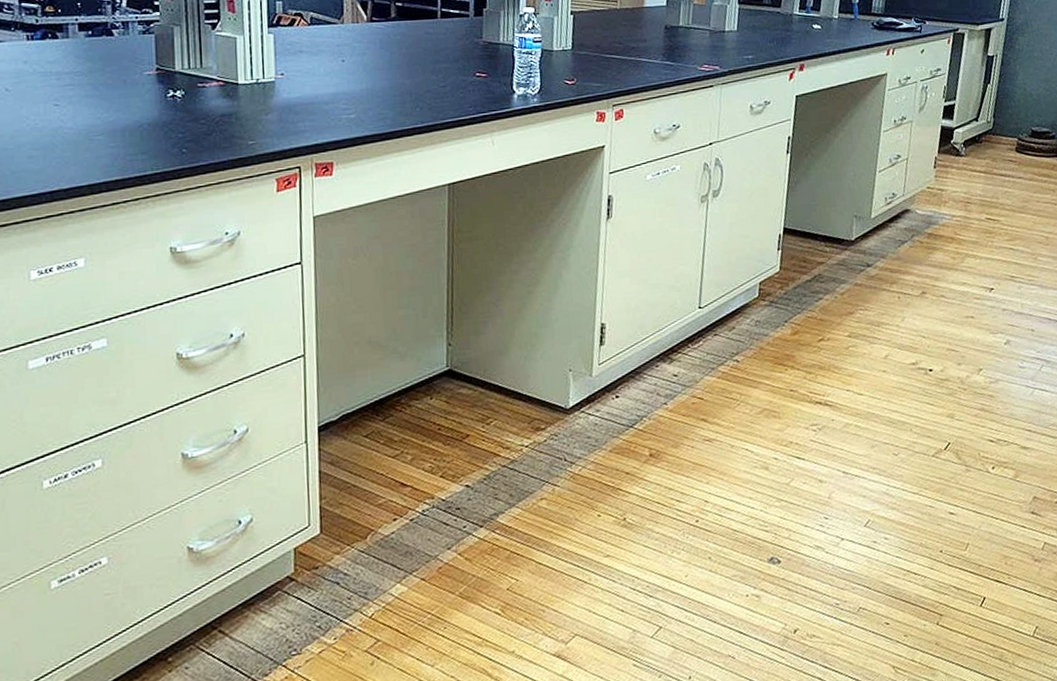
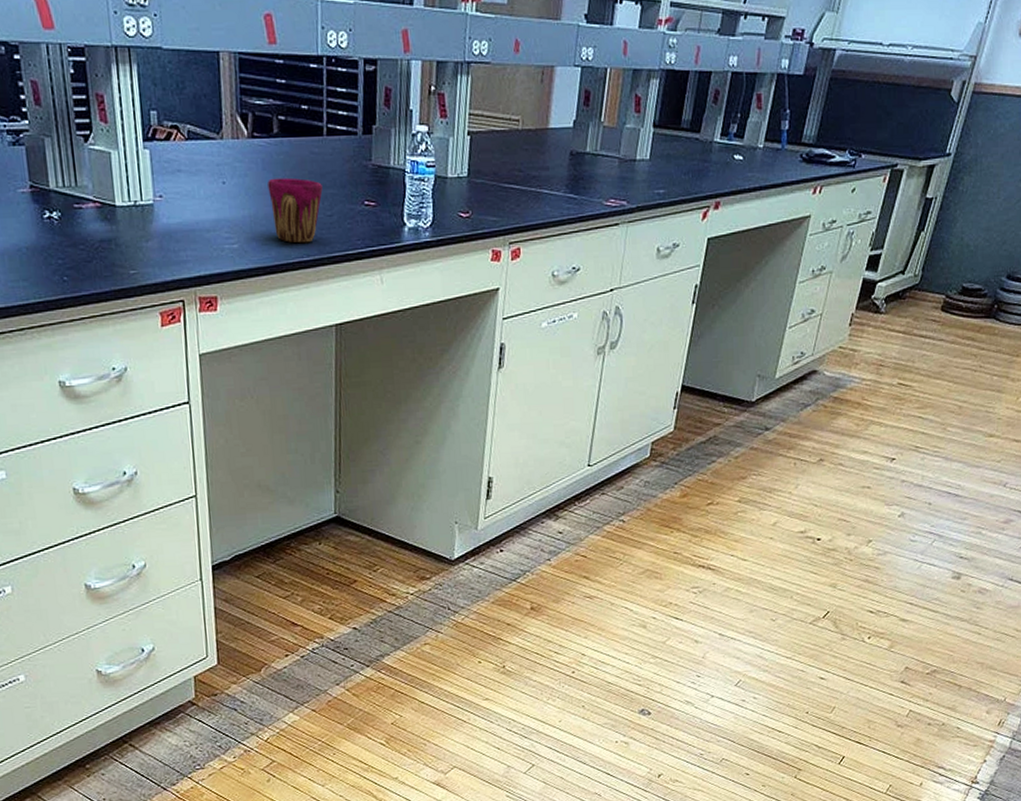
cup: none [385,55,437,112] -> present [268,177,323,244]

